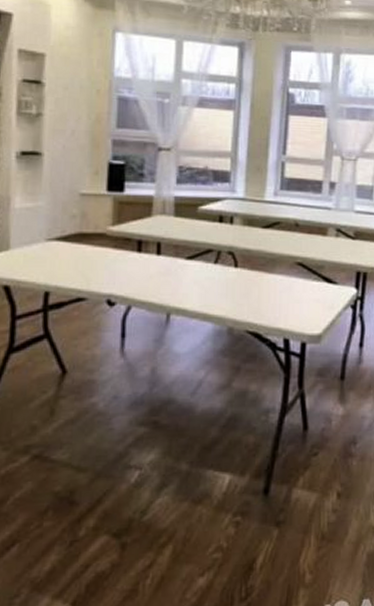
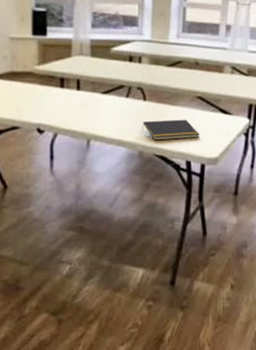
notepad: none [231,289,301,314] -> present [141,119,201,141]

